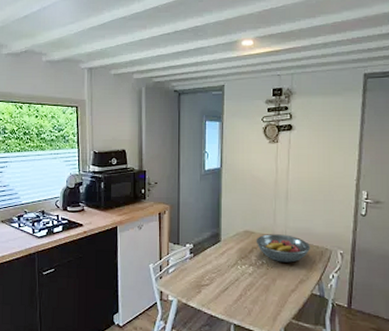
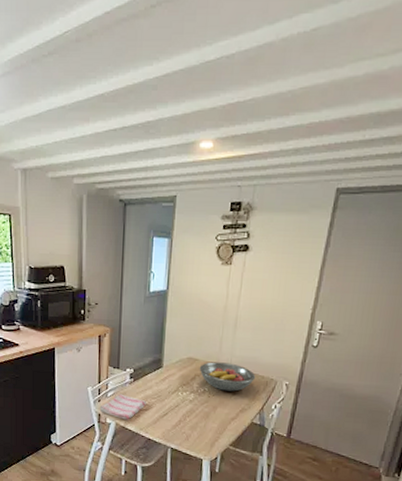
dish towel: none [161,269,208,298] -> present [99,394,147,421]

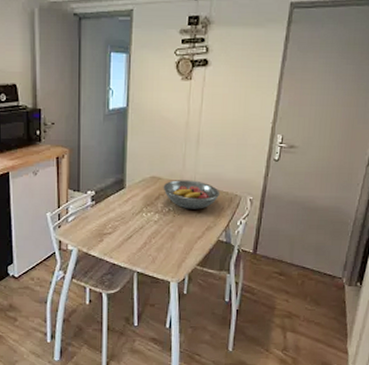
dish towel: present [99,394,147,421] -> none [60,218,111,247]

